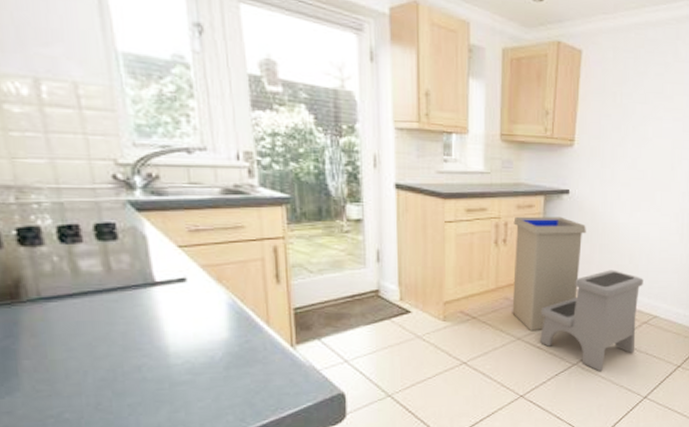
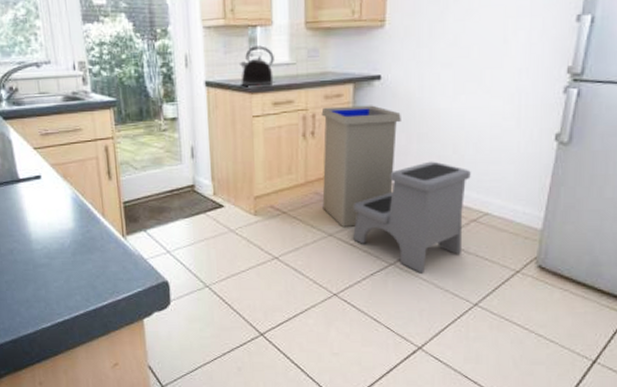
kettle: none [432,152,469,194] -> present [238,45,275,88]

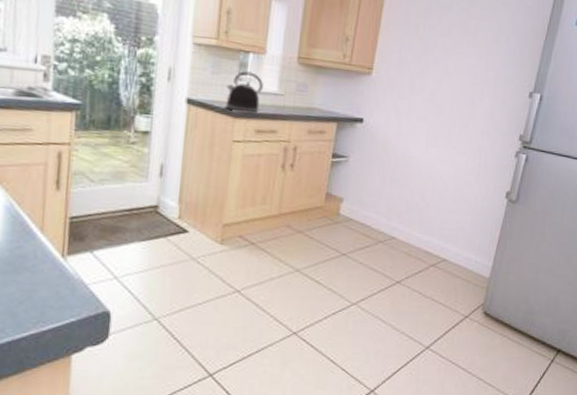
recycling bin: present [321,105,401,228] -> none [293,141,378,264]
step stool: present [352,161,471,274] -> none [318,205,434,315]

